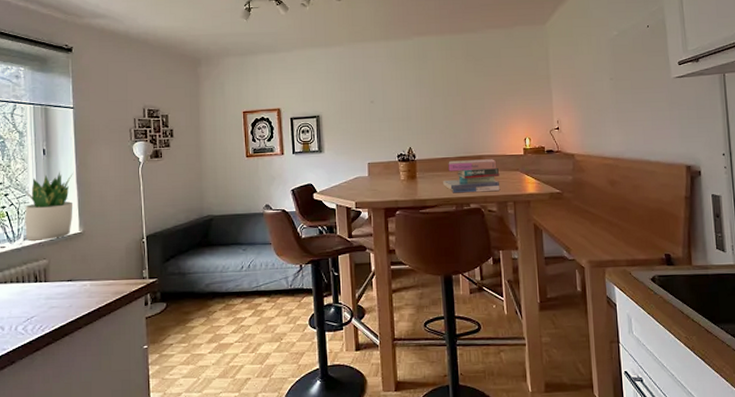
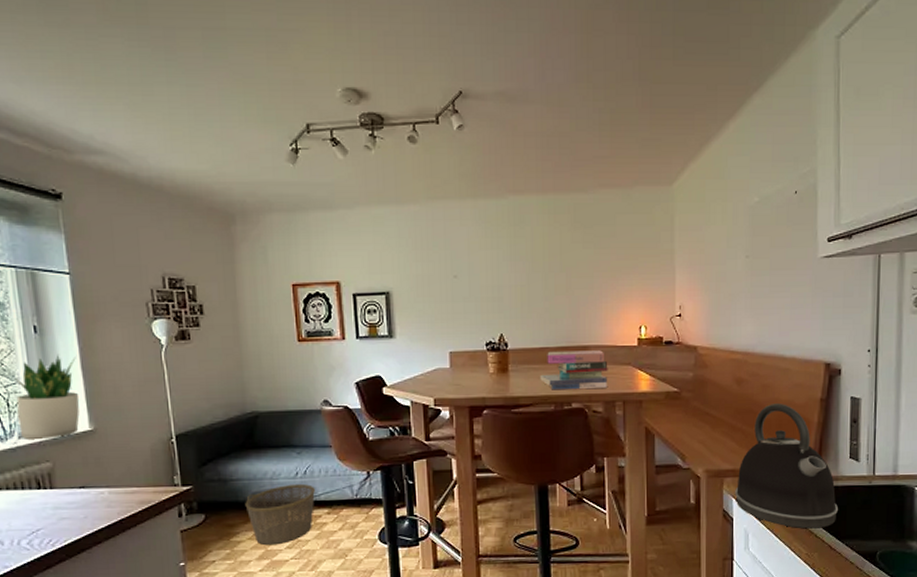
basket: none [199,276,257,331] -> present [245,483,315,546]
kettle: none [615,201,712,314] -> present [734,403,839,529]

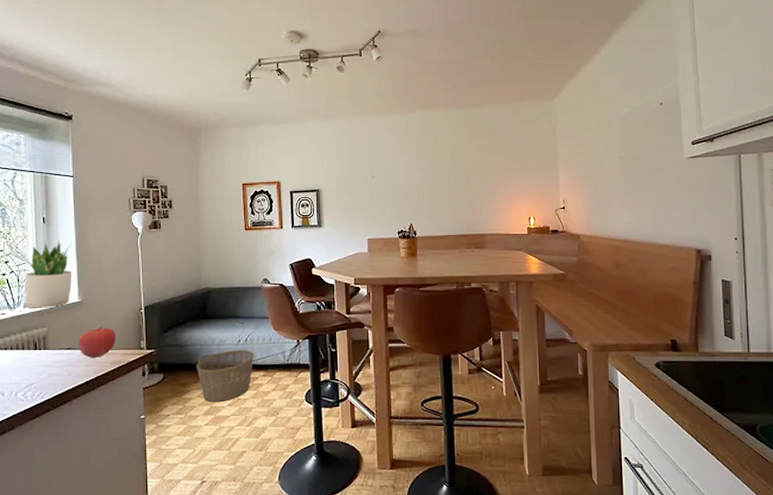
fruit: none [94,459,142,497] -> present [79,326,116,358]
books: present [540,350,608,390] -> none [444,238,502,272]
kettle: present [734,403,839,529] -> none [618,285,718,401]

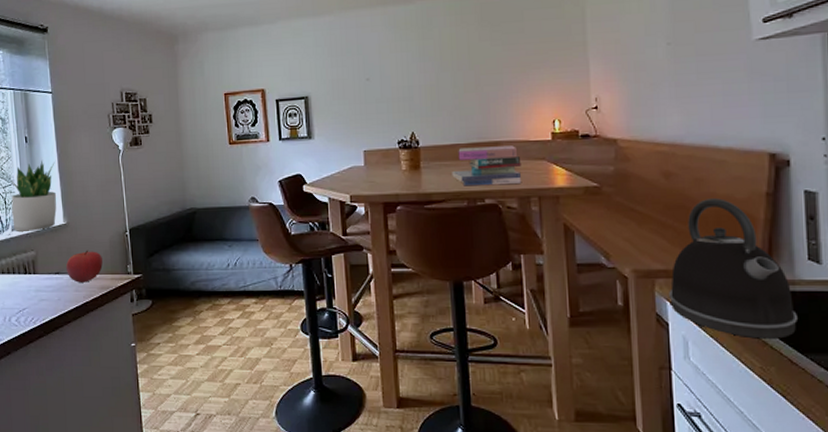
basket: present [196,349,254,403] -> none [184,274,244,331]
books: none [444,238,502,272] -> present [452,145,522,186]
kettle: none [618,285,718,401] -> present [668,198,799,339]

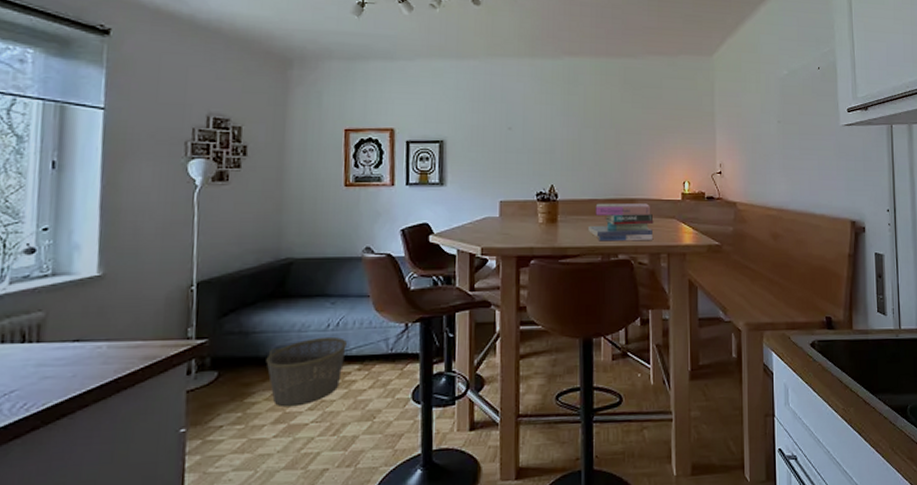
planter: present [10,161,57,232] -> none [12,193,96,286]
fruit: present [66,250,103,283] -> none [92,309,151,352]
basket: none [184,274,244,331] -> present [266,336,347,408]
kettle: present [668,198,799,339] -> none [773,258,871,383]

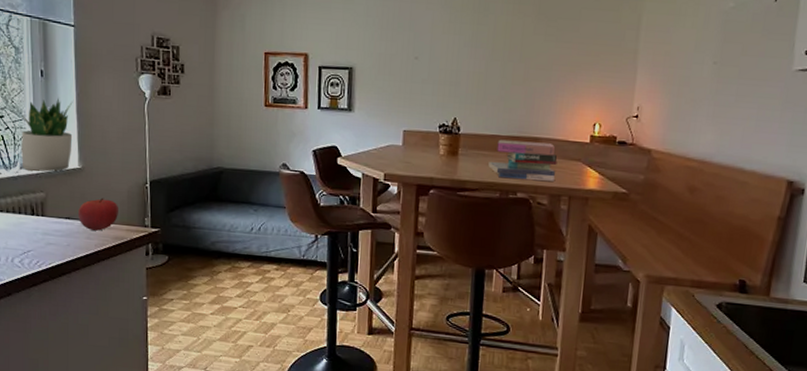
planter: none [12,193,96,286] -> present [21,98,73,172]
fruit: none [92,309,151,352] -> present [78,197,118,231]
basket: present [266,336,347,408] -> none [204,238,267,293]

